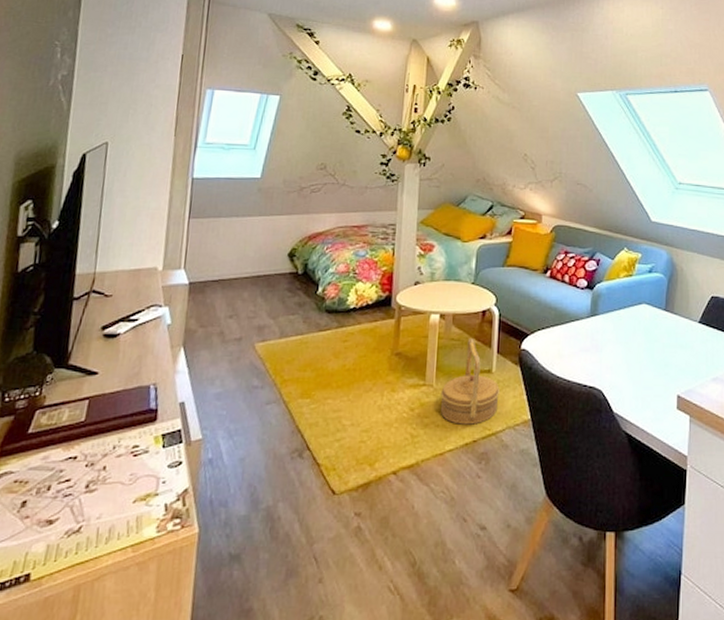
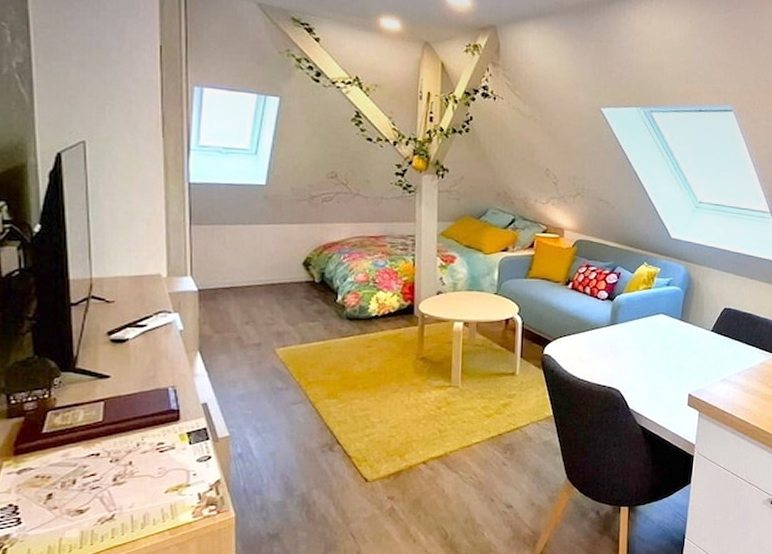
basket: present [441,339,501,425] -> none [467,345,524,421]

